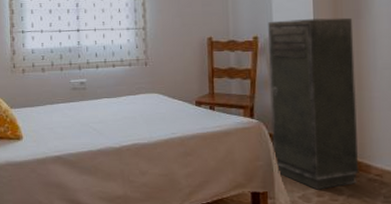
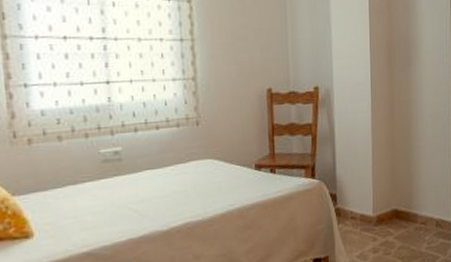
storage cabinet: present [267,17,359,190] -> none [328,65,408,246]

